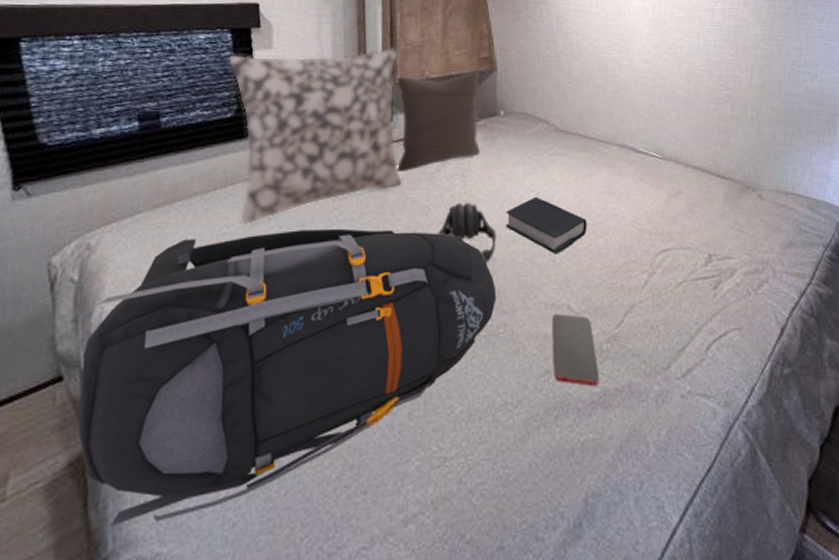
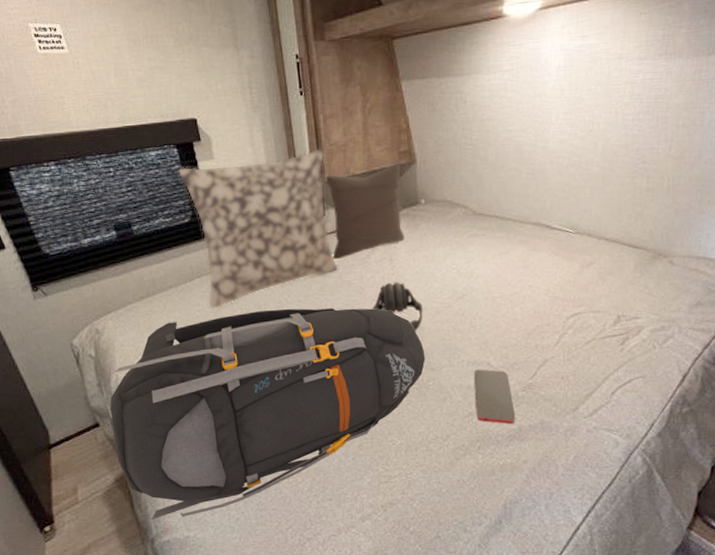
book: present [506,196,587,255] -> none [430,273,504,322]

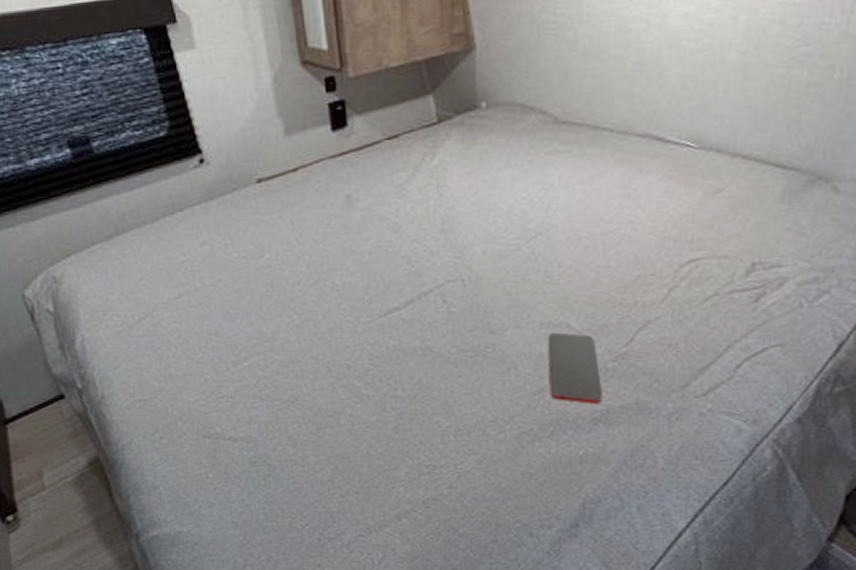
backpack: present [110,308,426,520] -> none [76,251,483,511]
pillow: present [178,148,338,309] -> none [148,30,367,252]
pillow: present [325,163,405,261] -> none [348,50,457,188]
headphones: present [372,282,423,331] -> none [412,216,481,282]

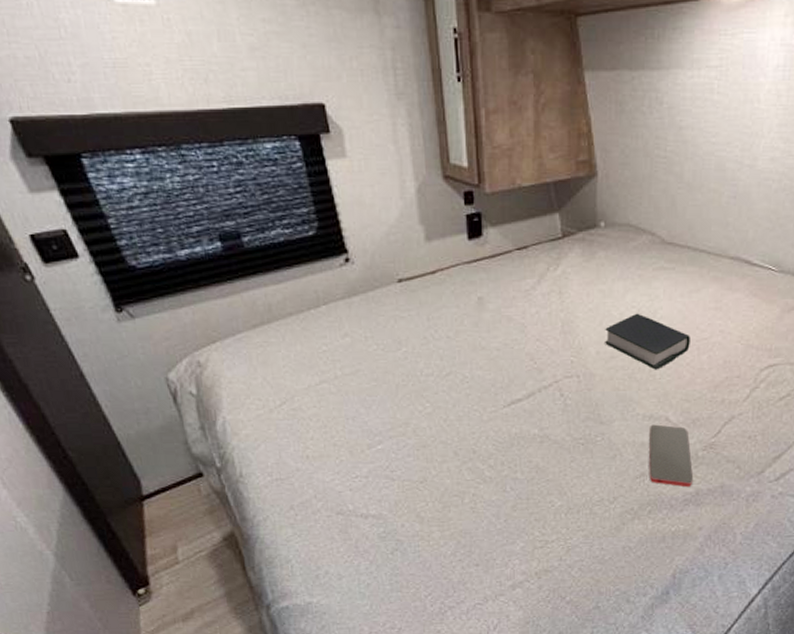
book: none [492,205,593,270] -> present [605,313,690,370]

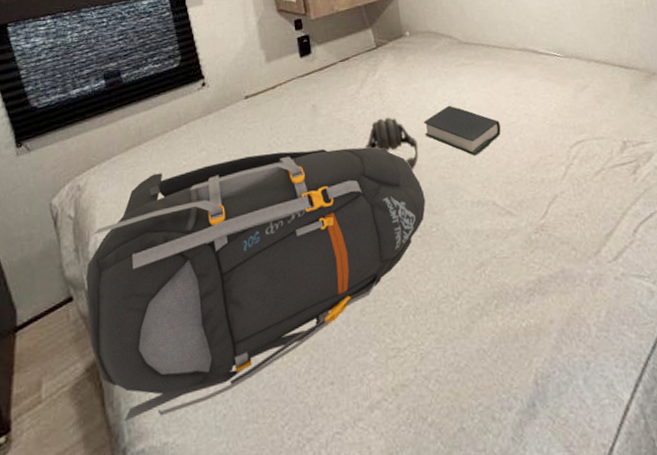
backpack: none [215,346,595,583] -> present [86,147,426,422]
headphones: none [535,320,595,378] -> present [365,117,419,170]
smartphone: present [649,424,694,488] -> none [480,210,533,275]

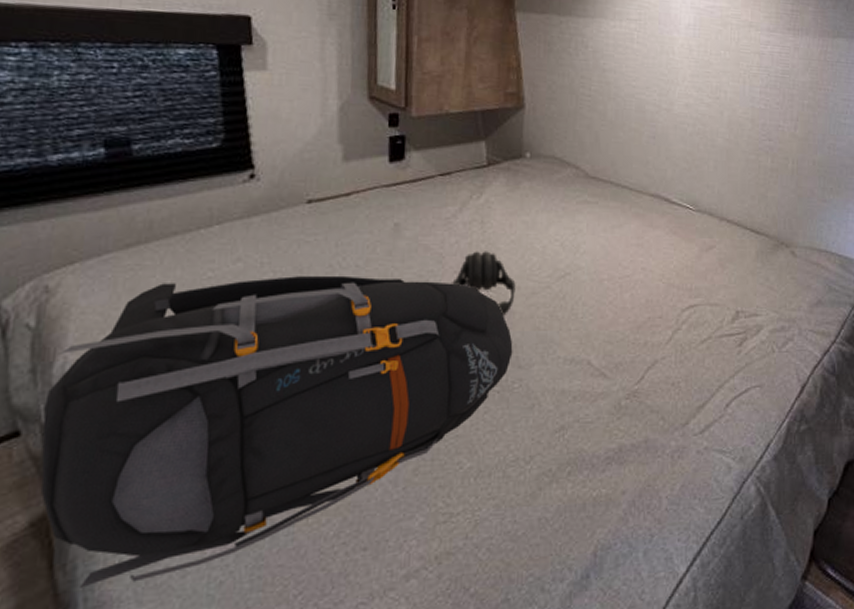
book: present [423,105,502,156] -> none [526,246,613,308]

